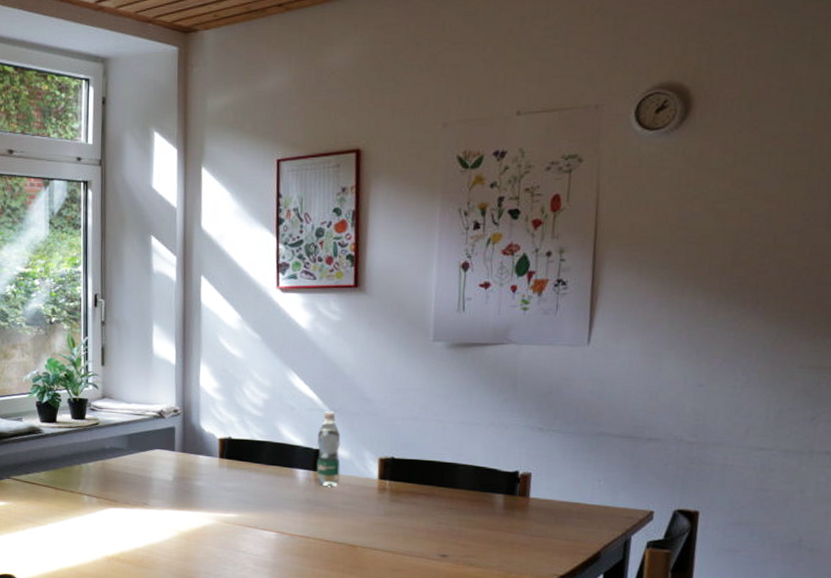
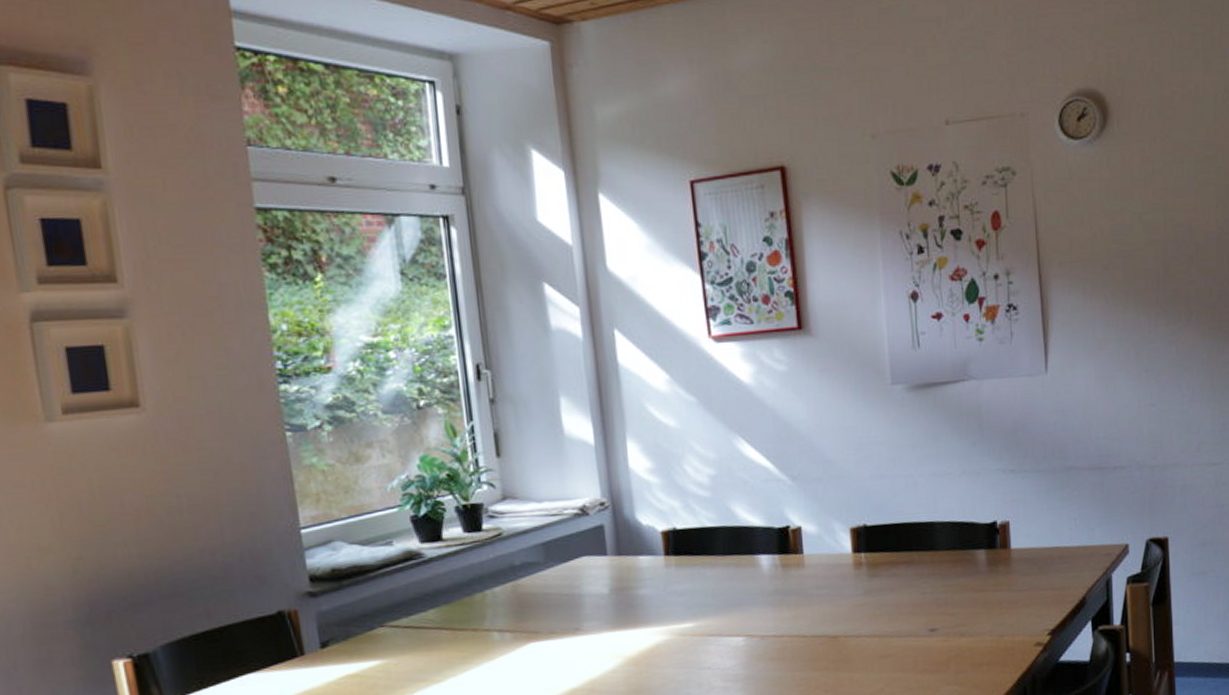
bottle: present [316,411,341,487] -> none [778,480,810,572]

